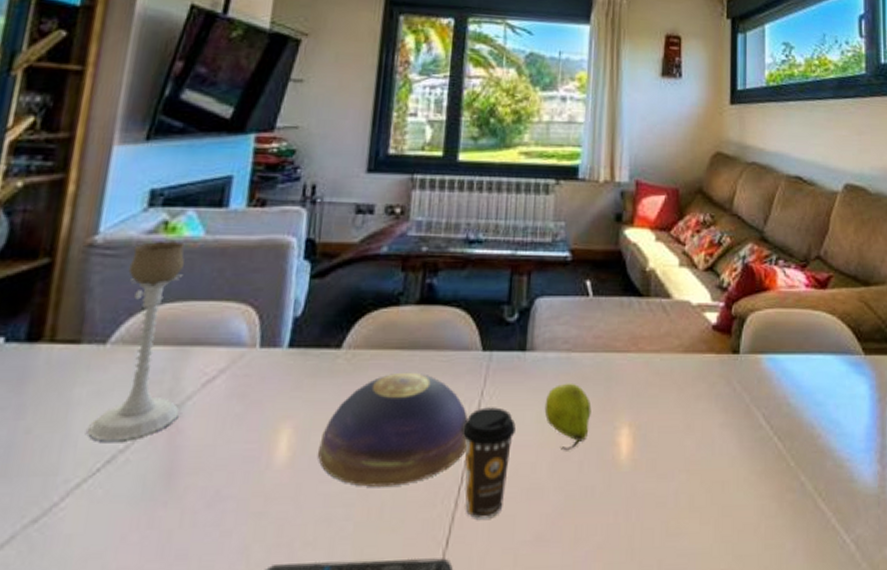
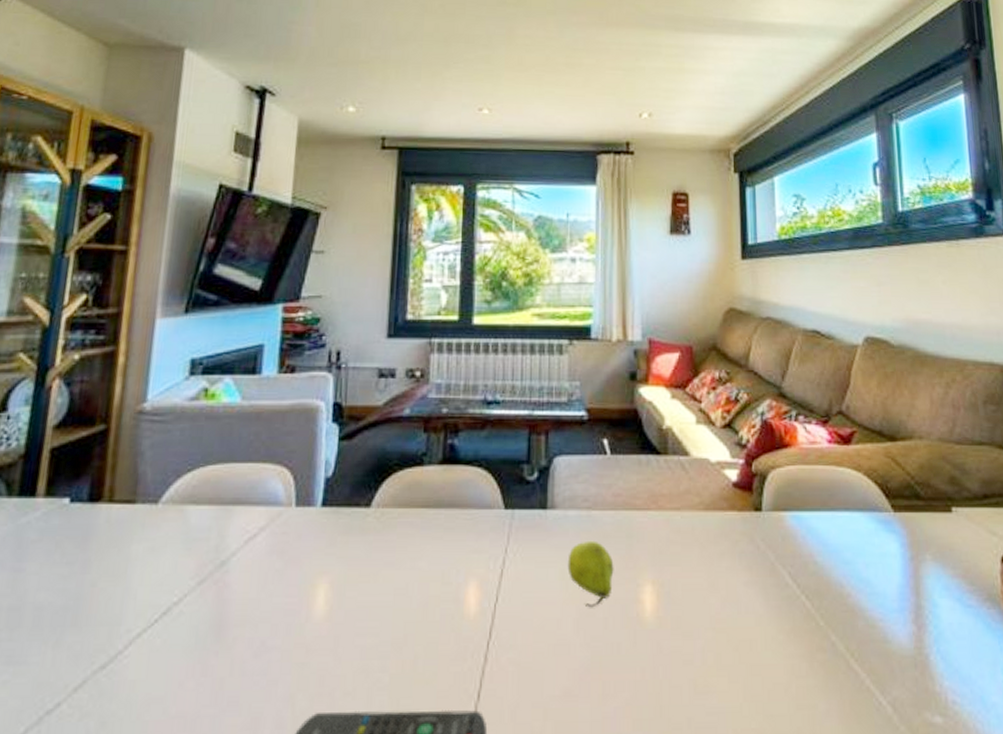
candle holder: present [88,241,185,442] -> none [146,407,226,595]
decorative bowl: present [318,372,469,487] -> none [353,530,494,640]
coffee cup: present [461,407,516,519] -> none [488,564,540,673]

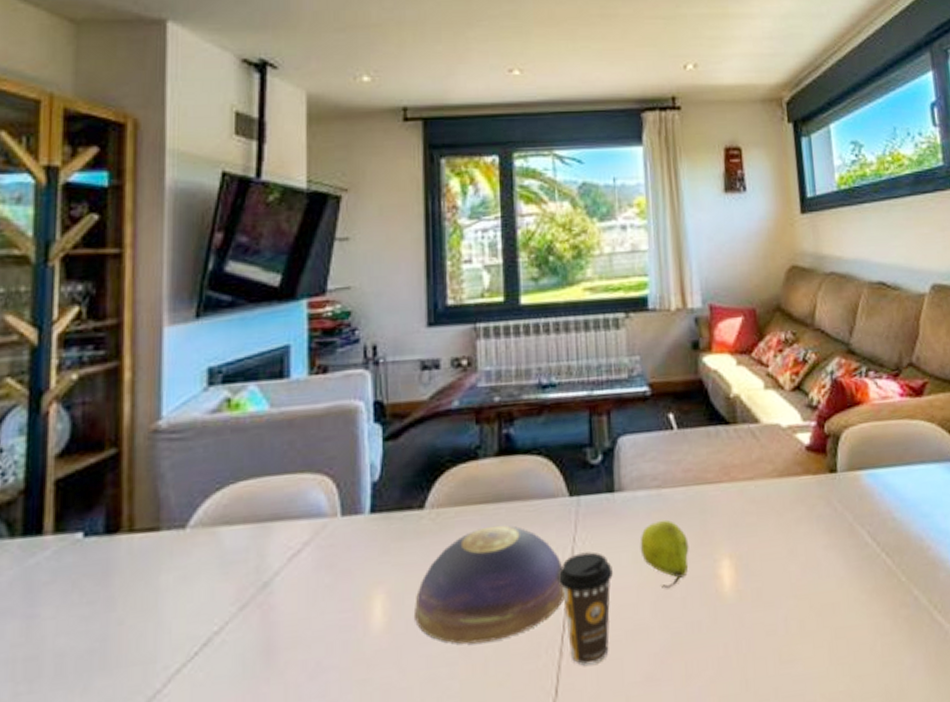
decorative bowl: none [353,530,494,640] -> present [415,525,565,644]
coffee cup: none [488,564,540,673] -> present [557,551,613,666]

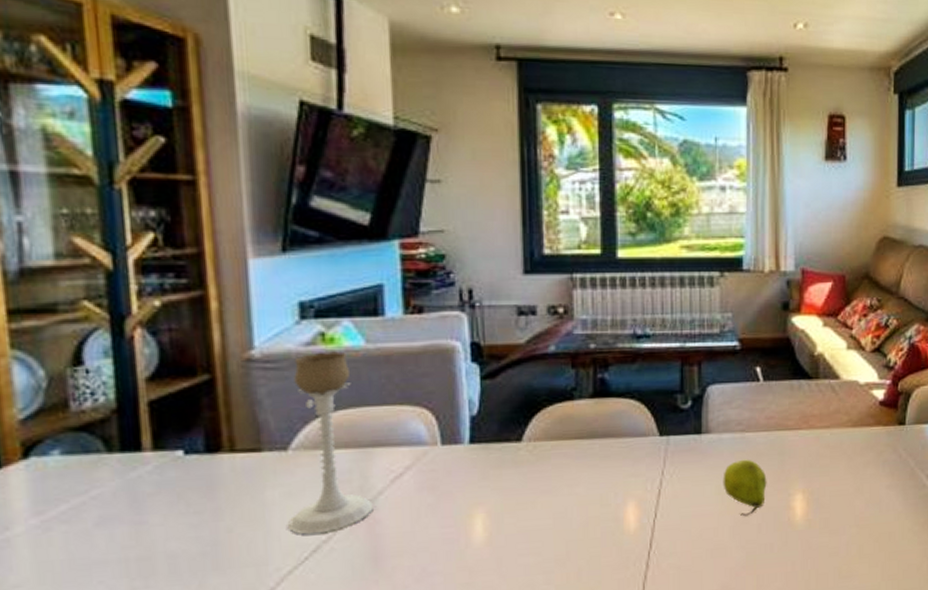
candle holder: none [181,417,269,625] -> present [289,351,373,535]
decorative bowl: present [415,525,565,644] -> none [513,458,652,557]
coffee cup: present [557,551,613,666] -> none [646,484,697,576]

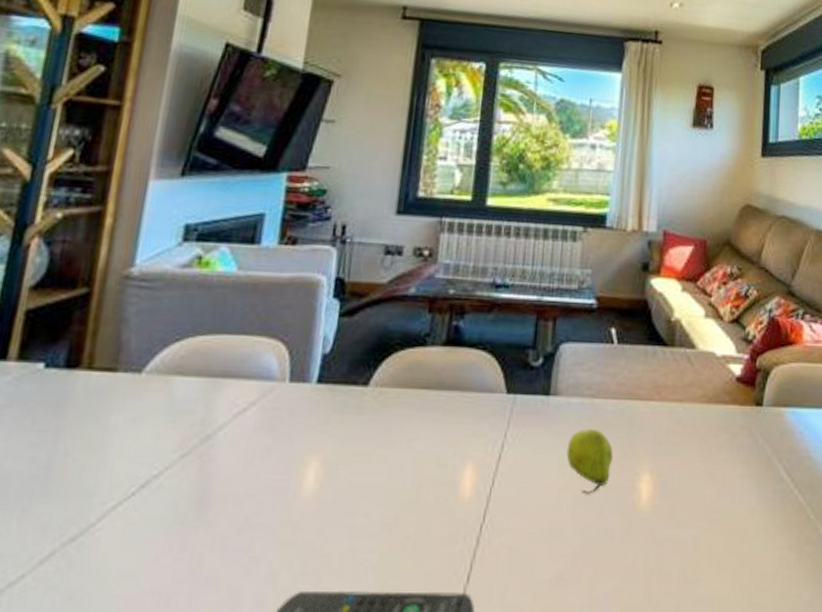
candle holder: present [289,351,373,535] -> none [124,275,218,467]

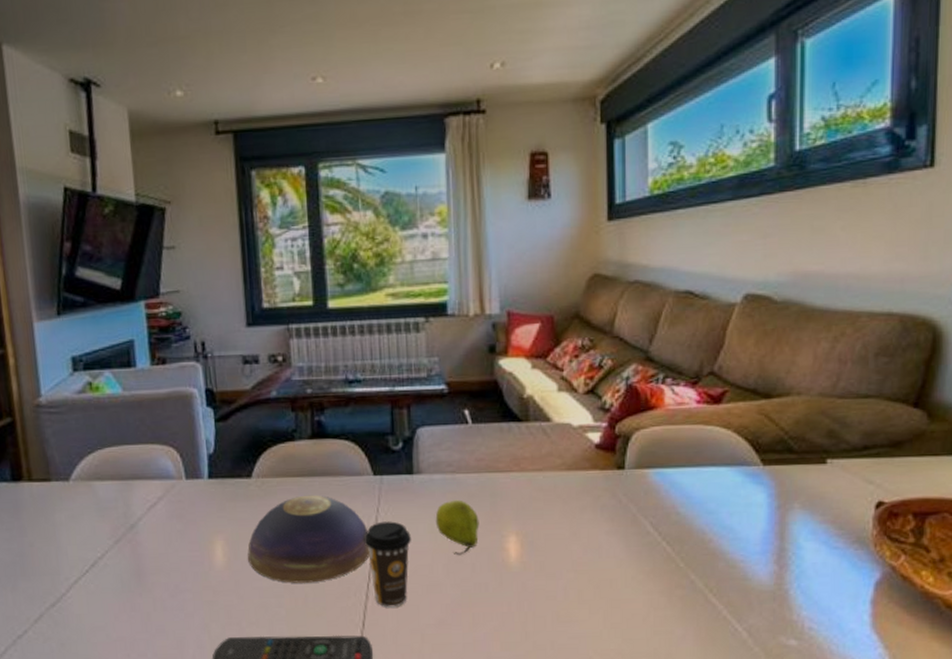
decorative bowl: none [344,411,492,521] -> present [248,495,370,583]
coffee cup: none [484,449,538,557] -> present [364,521,411,608]

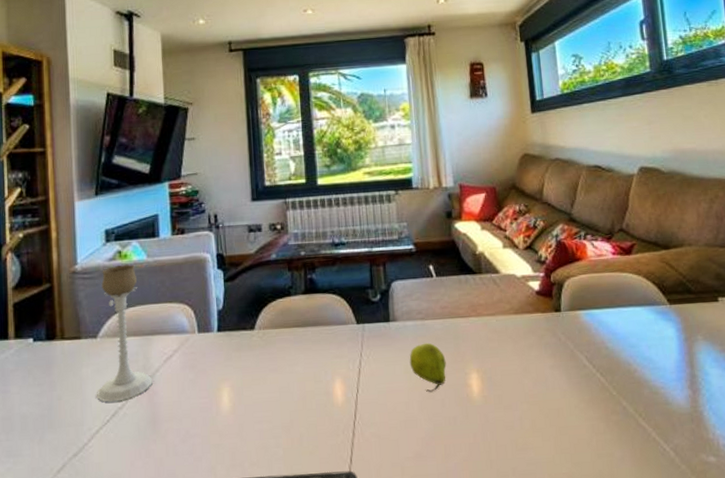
candle holder: none [70,398,135,552] -> present [97,264,152,403]
decorative bowl: present [248,495,370,583] -> none [250,343,355,424]
coffee cup: present [364,521,411,608] -> none [350,364,390,443]

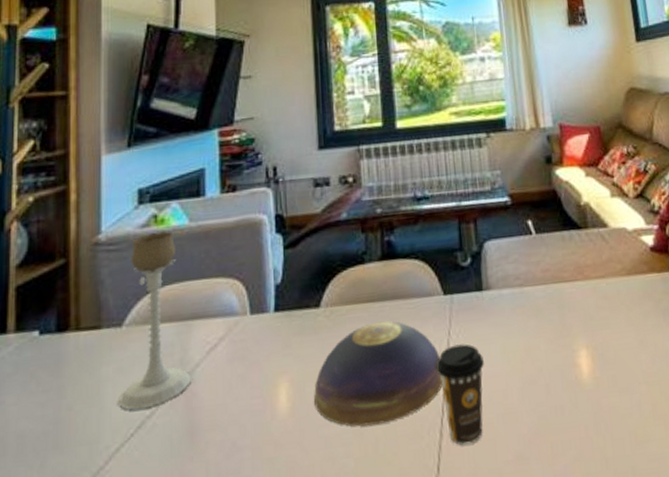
decorative bowl: none [250,343,355,424] -> present [314,321,443,427]
coffee cup: none [350,364,390,443] -> present [436,344,484,446]
fruit: present [409,343,446,393] -> none [506,314,551,377]

